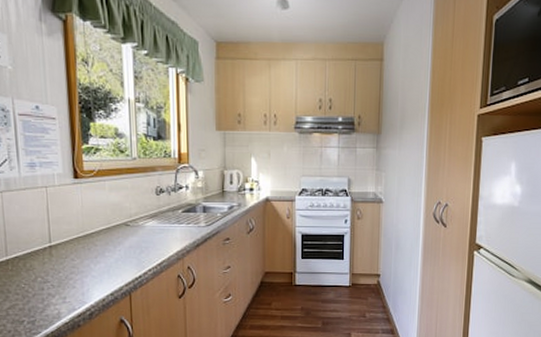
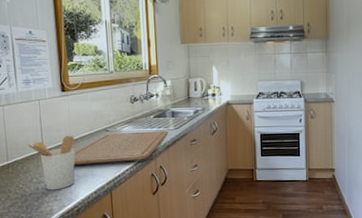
utensil holder: none [29,230,89,291] -> present [26,136,75,190]
chopping board: none [86,227,199,263] -> present [73,130,169,165]

